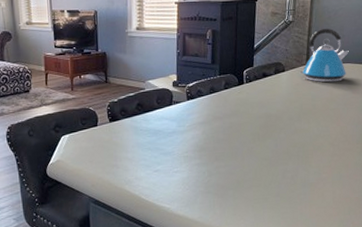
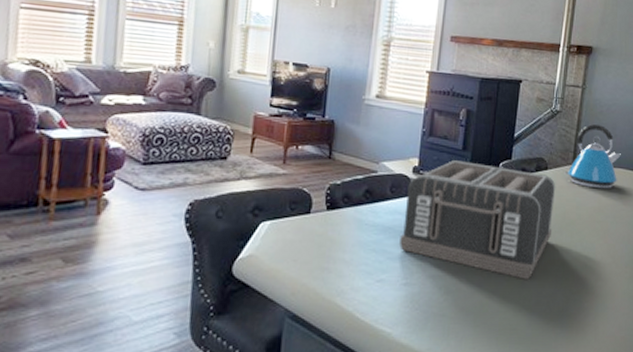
toaster: none [168,72,293,160] -> present [400,159,556,279]

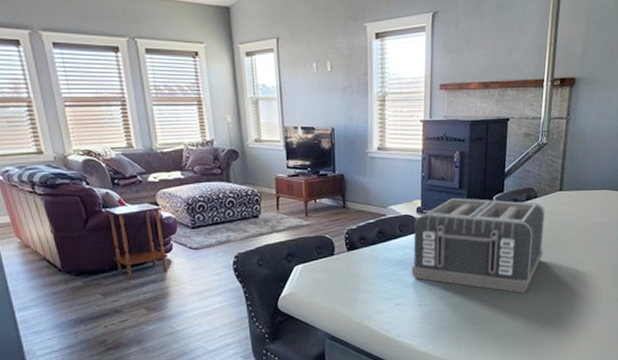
kettle: present [564,124,621,189] -> none [552,152,605,210]

